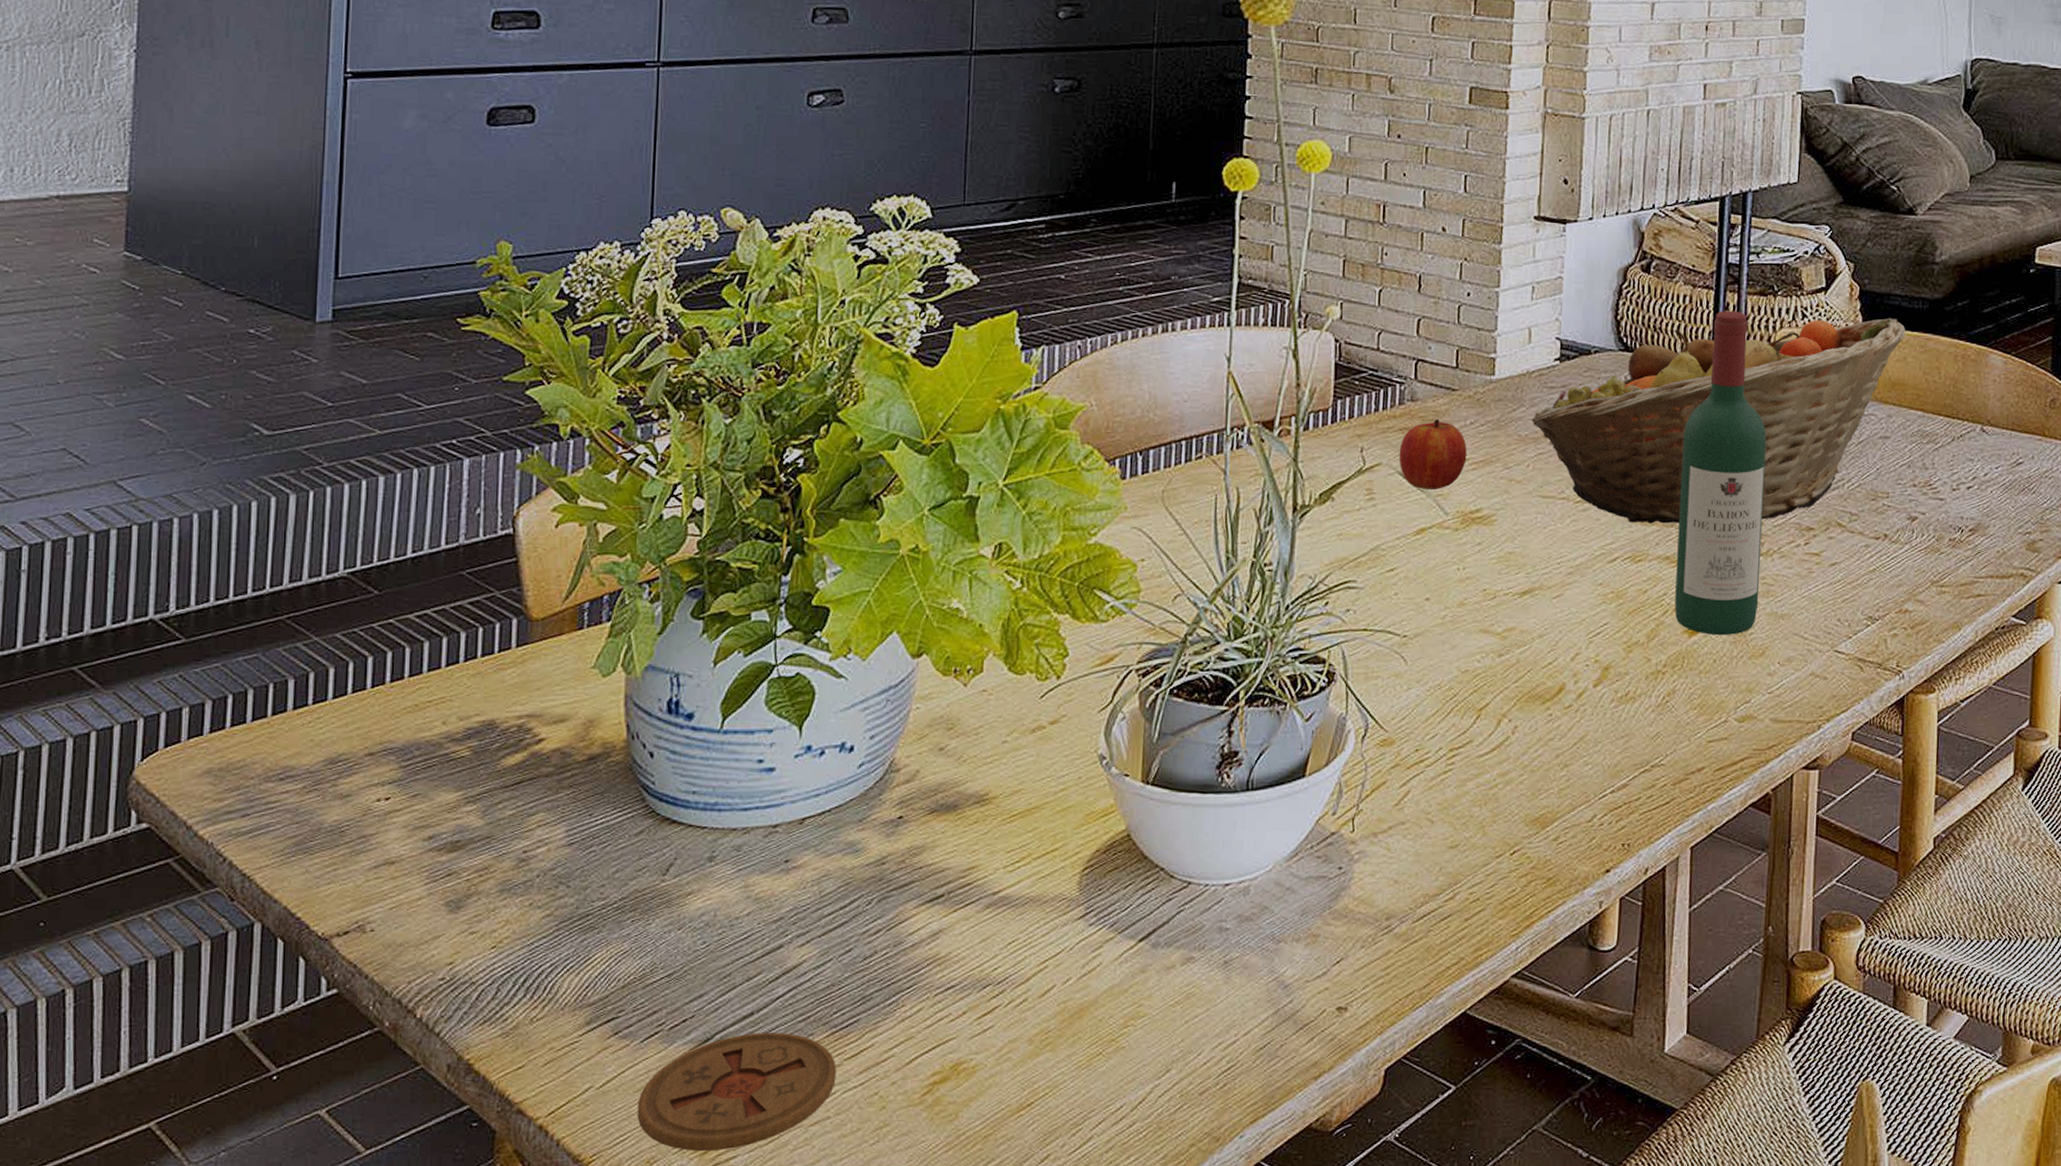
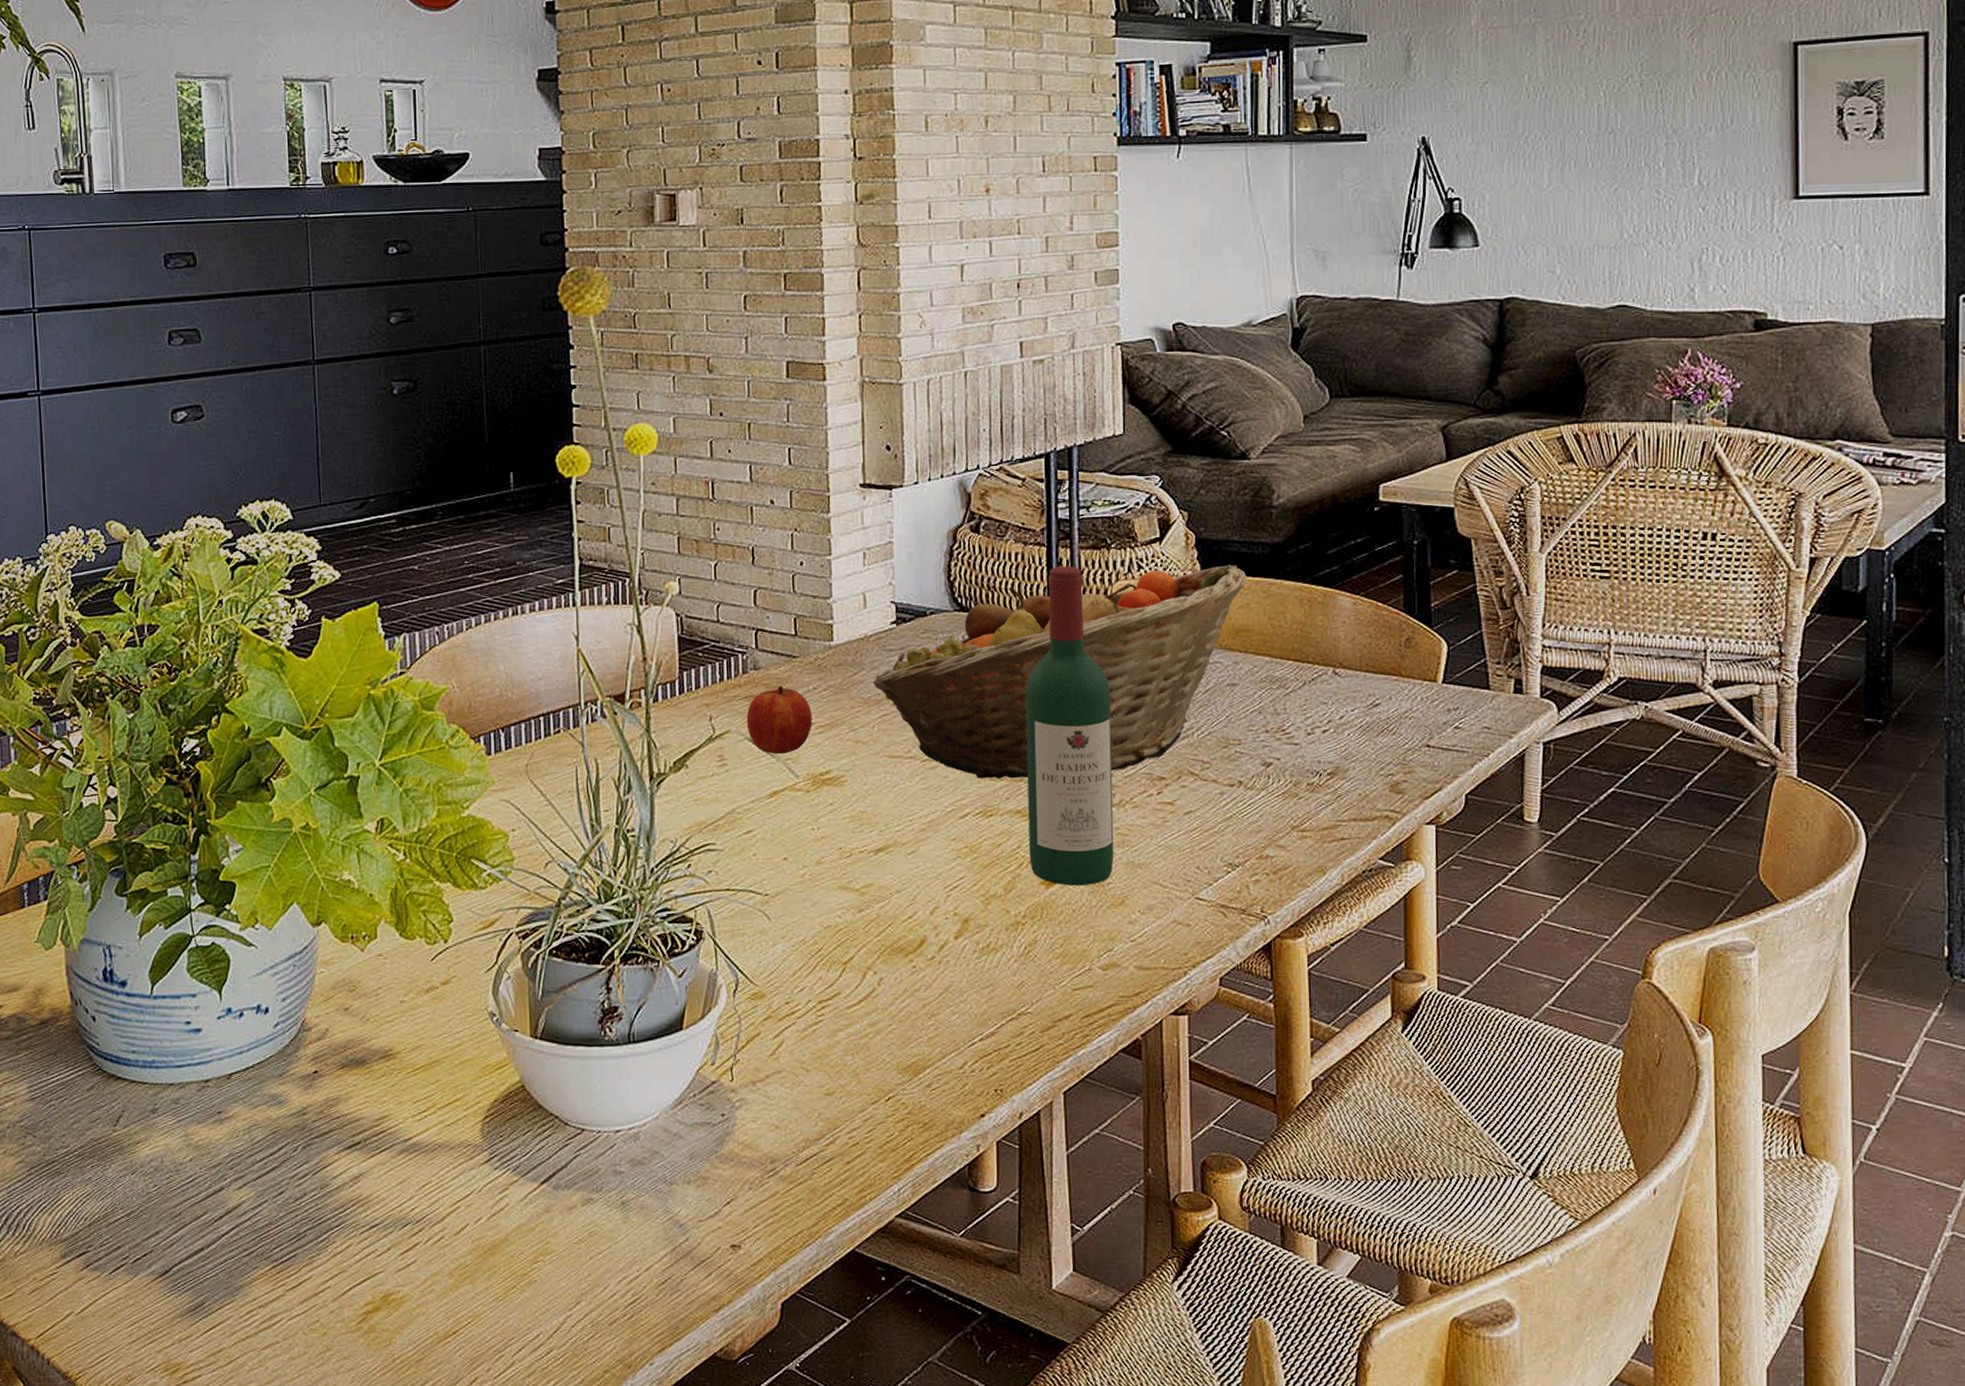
coaster: present [637,1033,836,1152] -> none [112,1266,281,1371]

